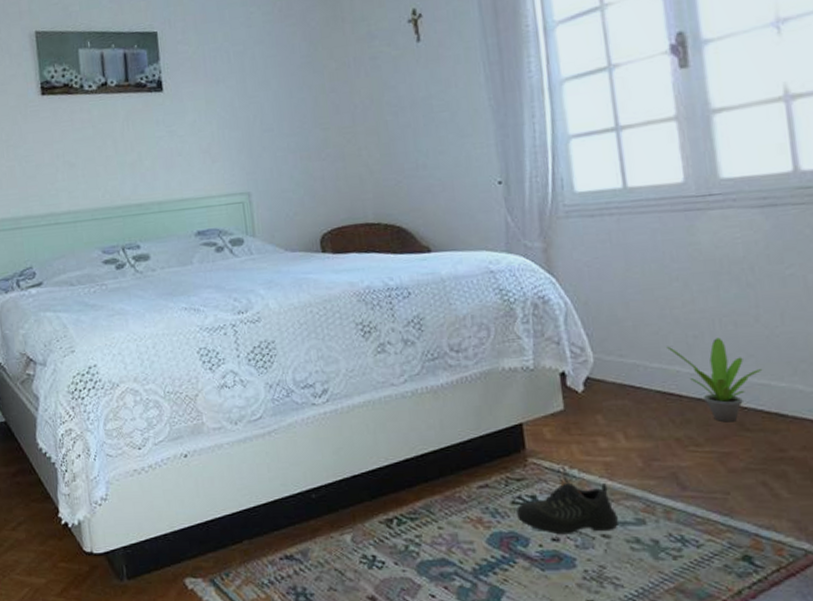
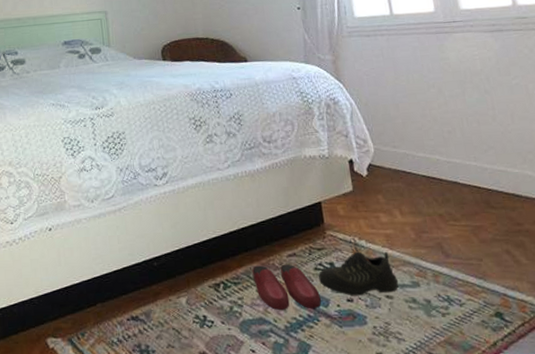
slippers: none [433,496,519,550] -> present [252,264,321,310]
potted plant: present [667,337,763,423] -> none [428,133,501,201]

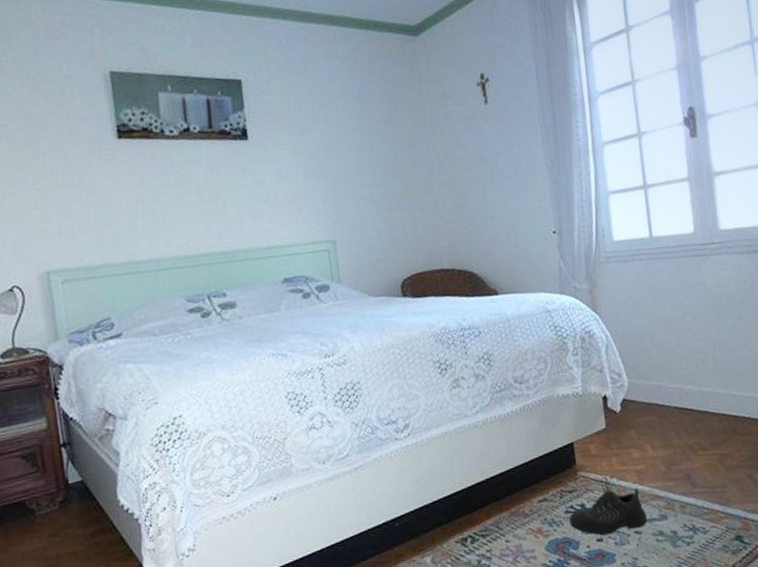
slippers: present [252,264,321,310] -> none [501,509,571,558]

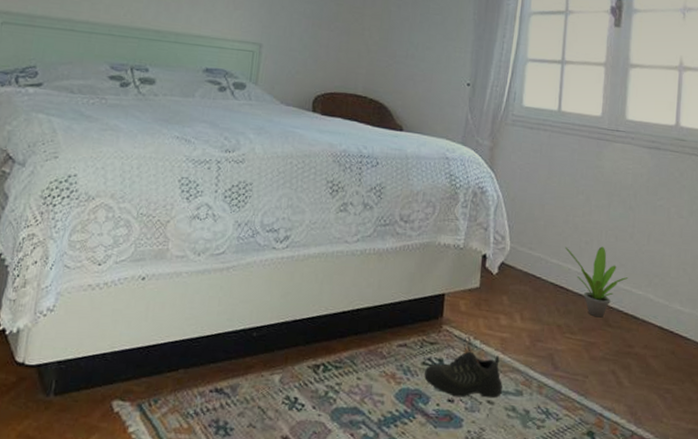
potted plant: none [682,360,749,429] -> present [565,246,629,318]

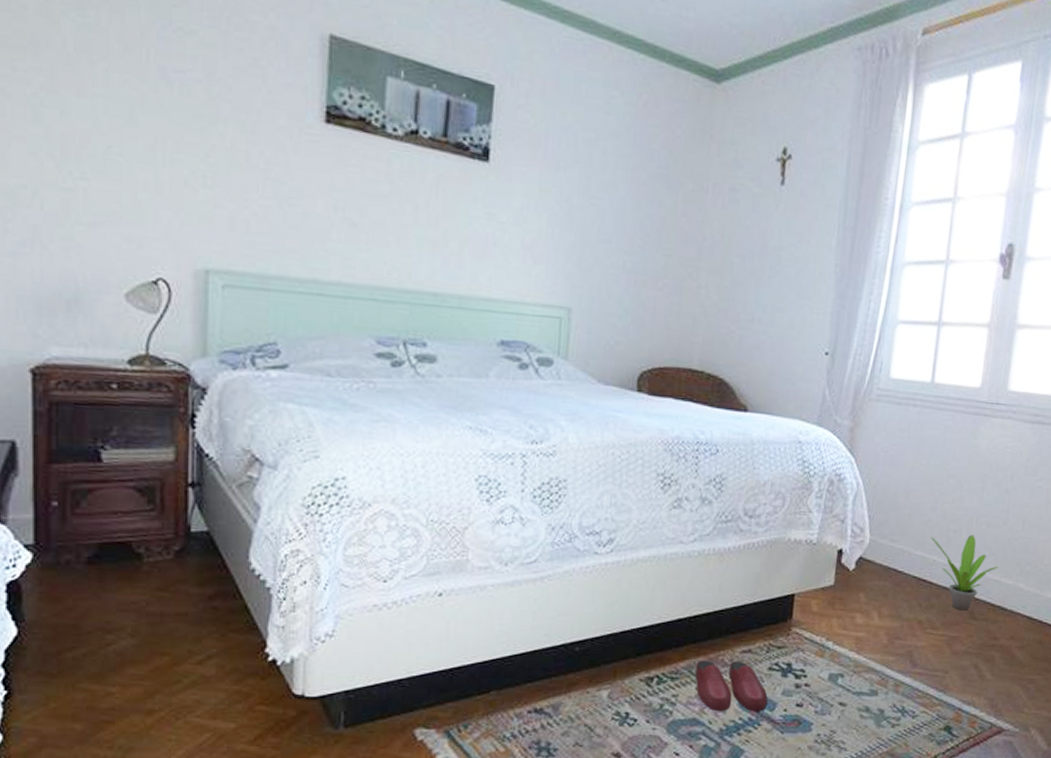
slippers: none [356,351,422,404] -> present [695,660,768,711]
shoe: present [424,336,503,399] -> none [771,638,857,701]

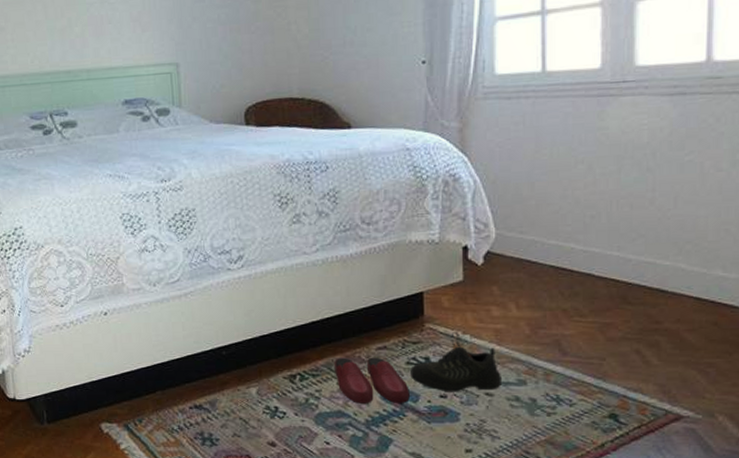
shoe: none [771,638,857,701] -> present [410,332,503,392]
potted plant: present [931,534,999,611] -> none [565,218,651,296]

